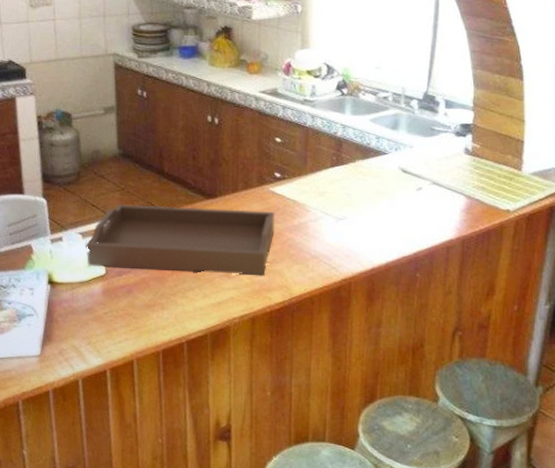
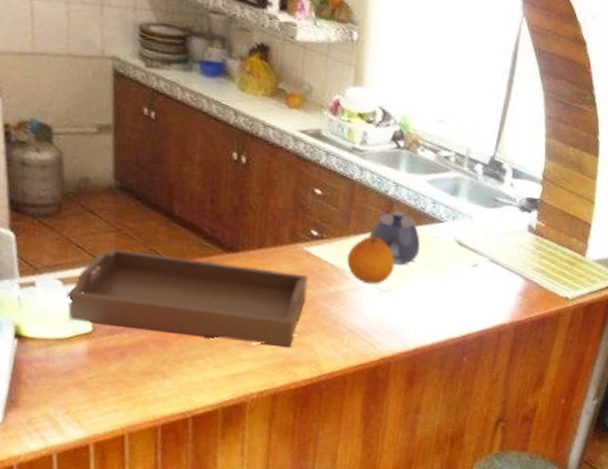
fruit: none [307,172,348,213] -> present [347,235,395,283]
teapot: none [323,148,369,194] -> present [369,210,421,264]

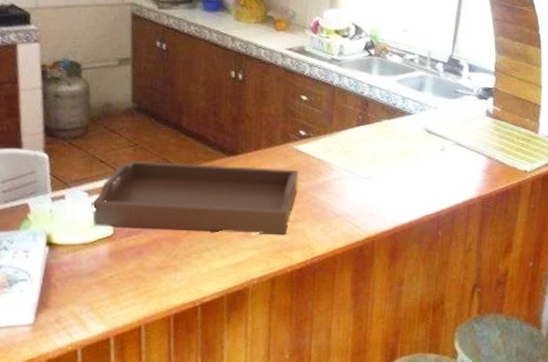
fruit: present [347,235,395,283] -> none [332,131,373,172]
teapot: present [369,210,421,264] -> none [349,107,394,153]

